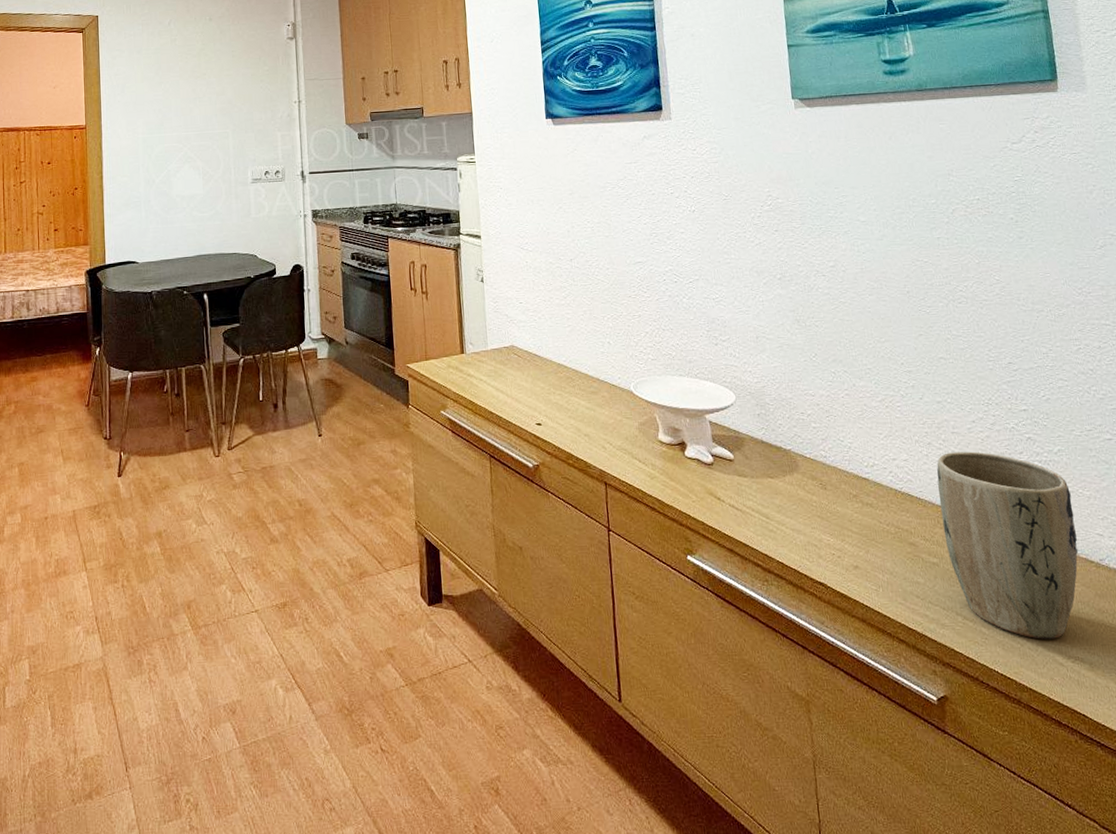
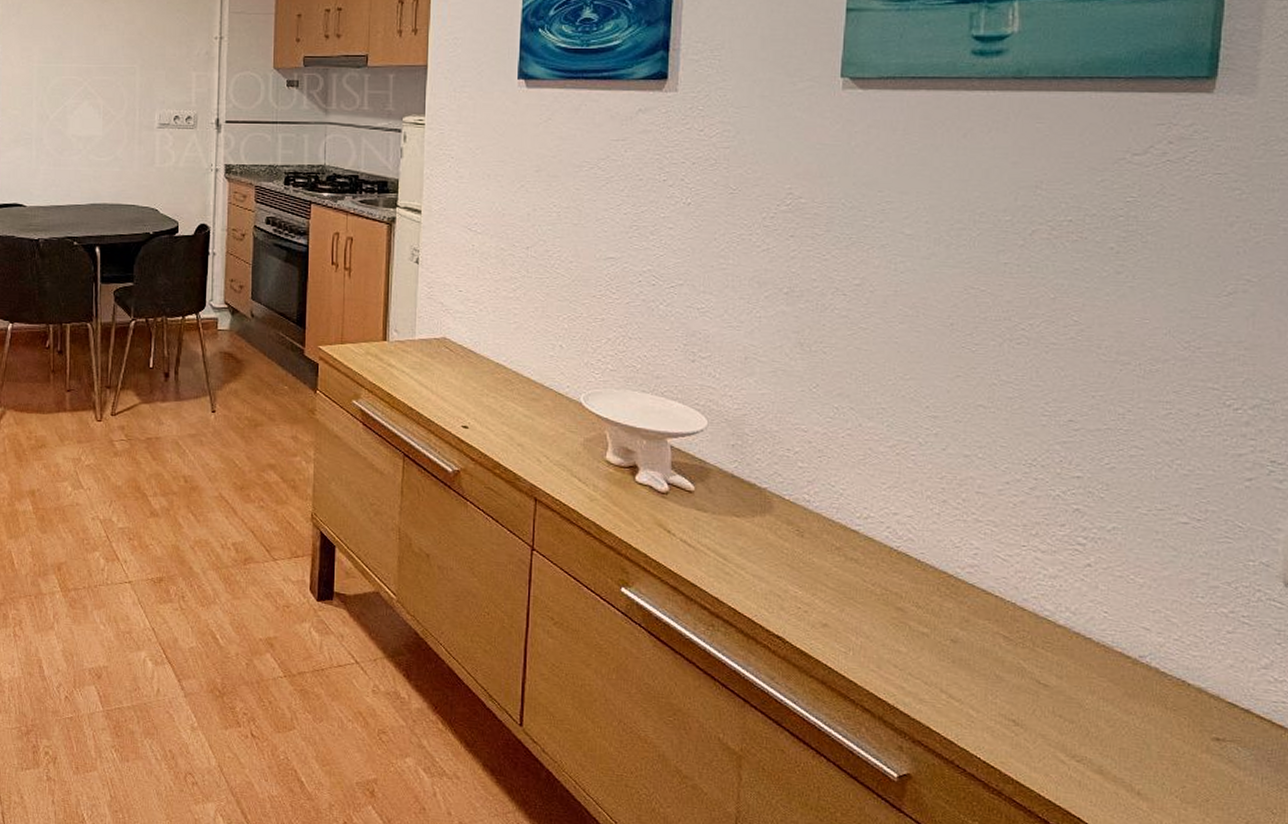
plant pot: present [936,451,1078,640] -> none [942,514,1118,734]

